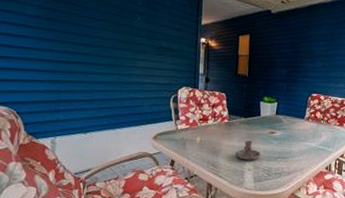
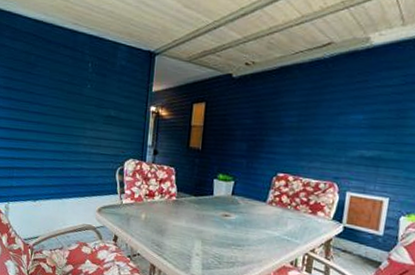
candle holder: present [236,140,260,161] -> none [183,222,211,245]

